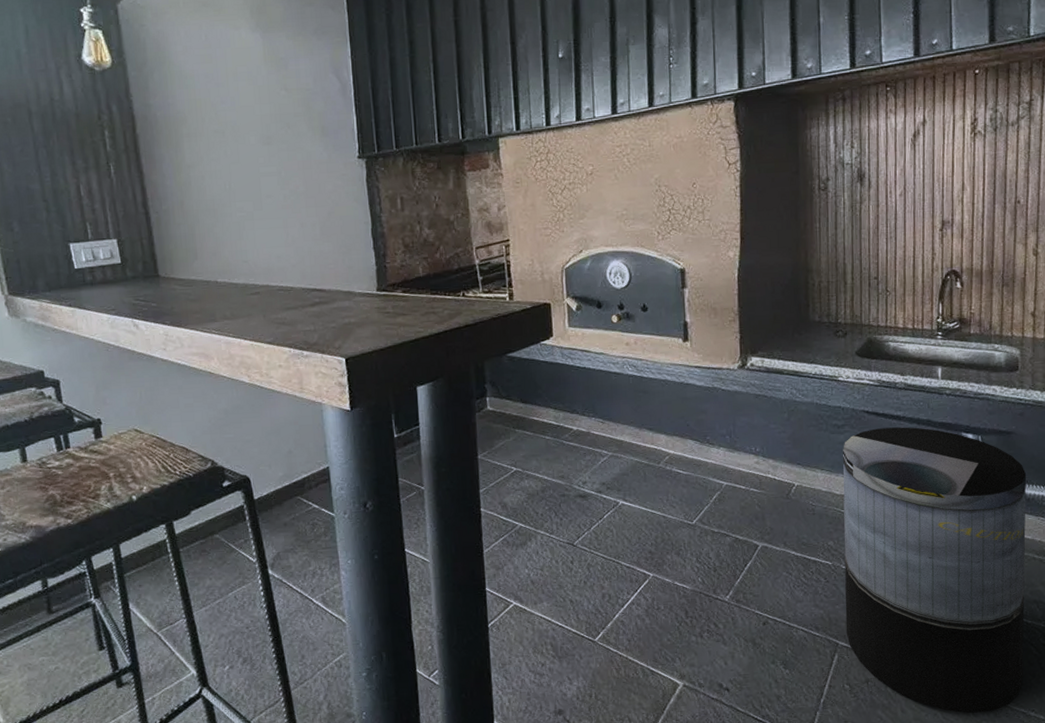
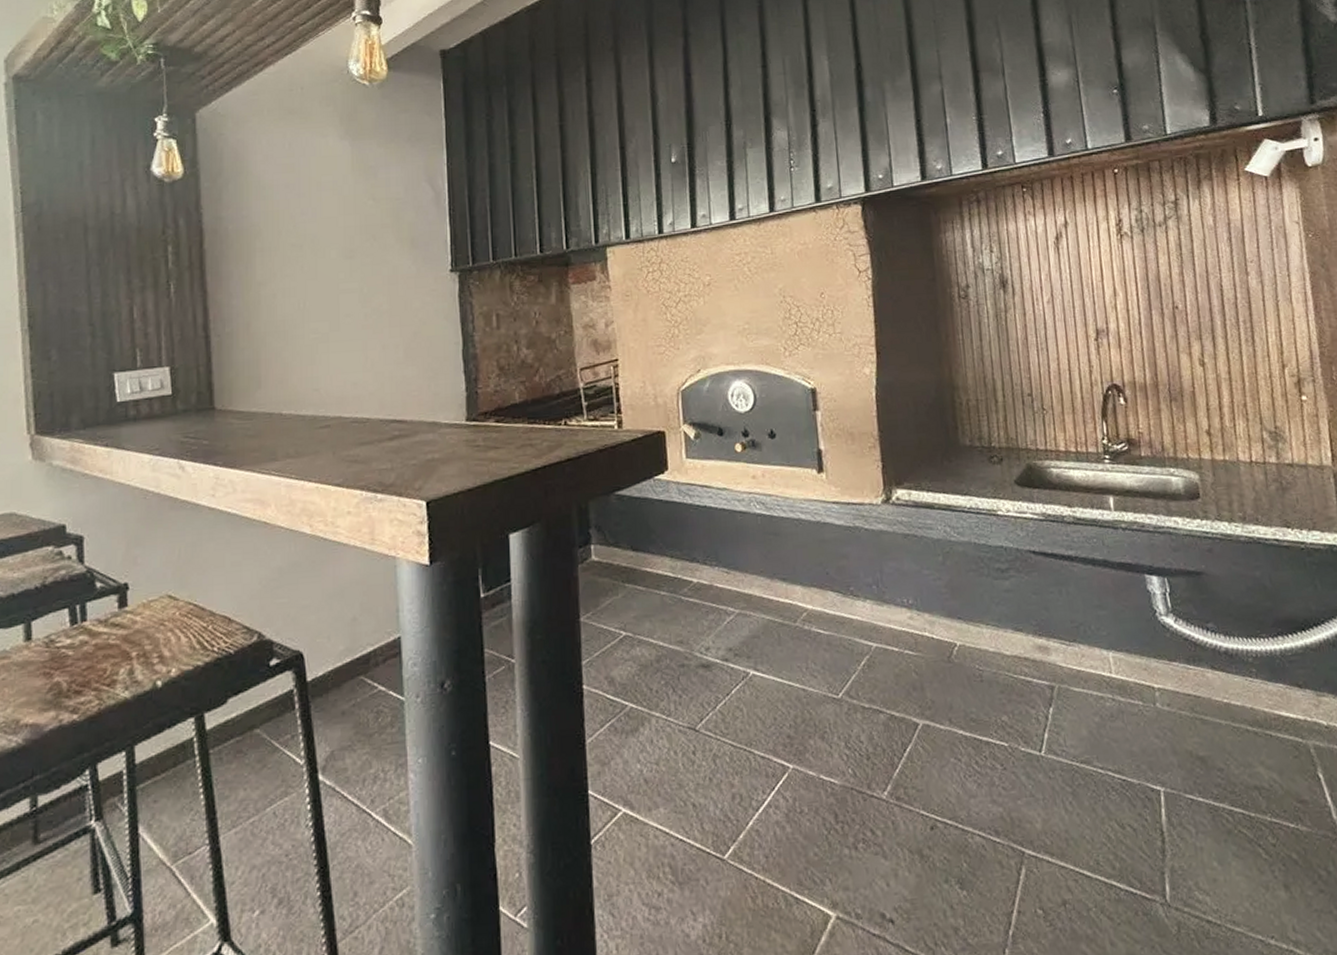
trash can: present [842,427,1027,713] -> none [1009,569,1255,944]

